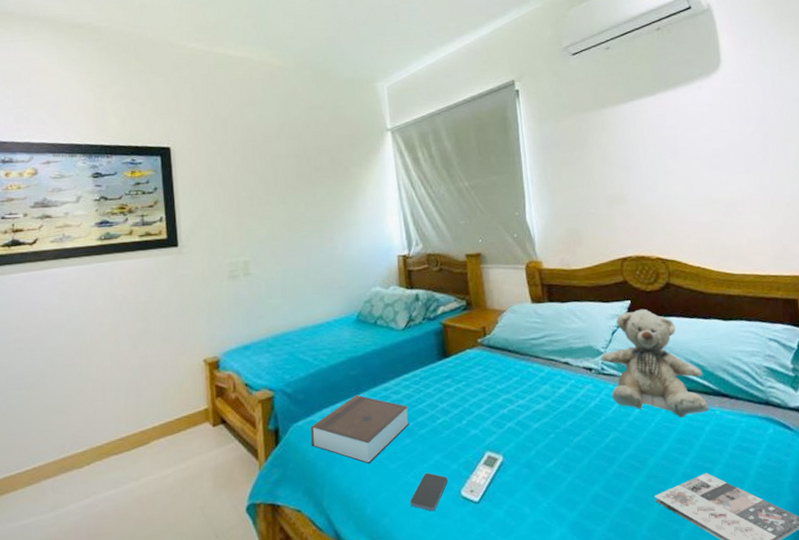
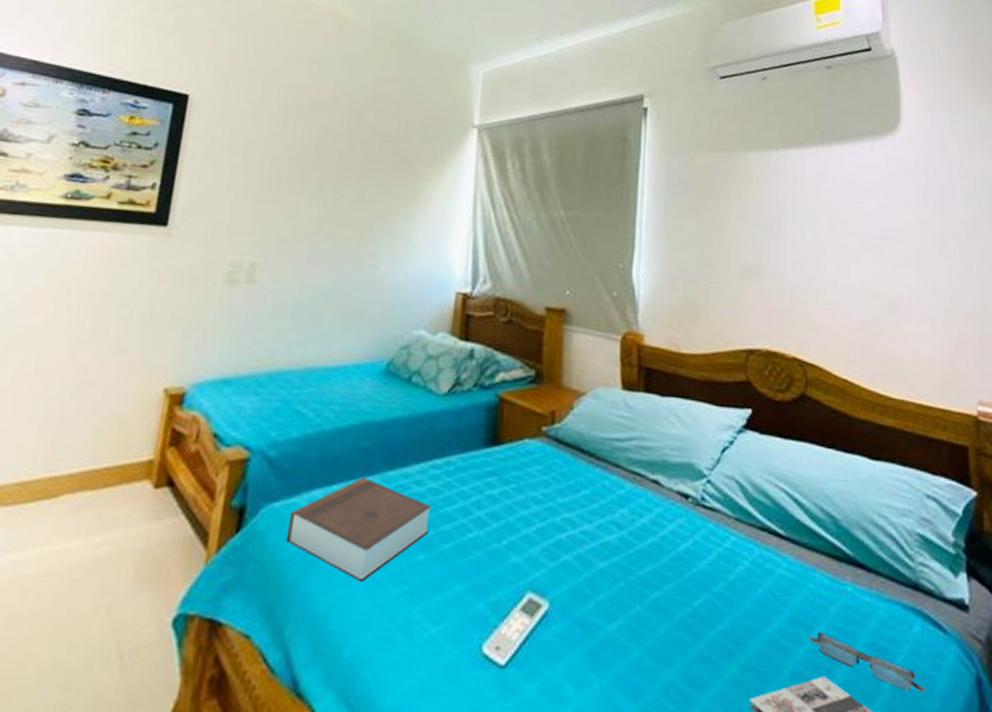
smartphone: present [410,472,448,512] -> none [408,609,467,670]
teddy bear: present [601,309,710,418] -> none [703,423,839,588]
glasses: none [691,444,781,473] -> present [808,631,926,692]

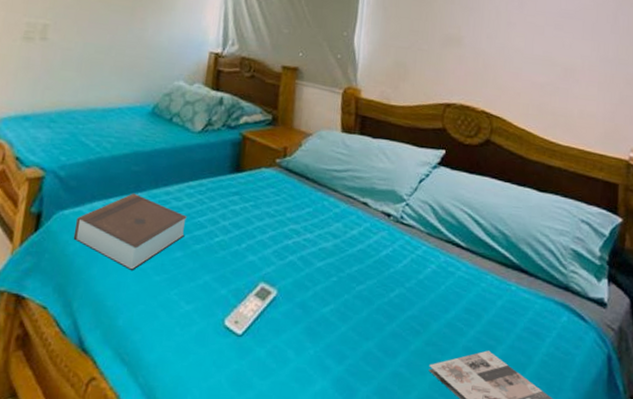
glasses: present [808,631,926,692] -> none [478,318,567,365]

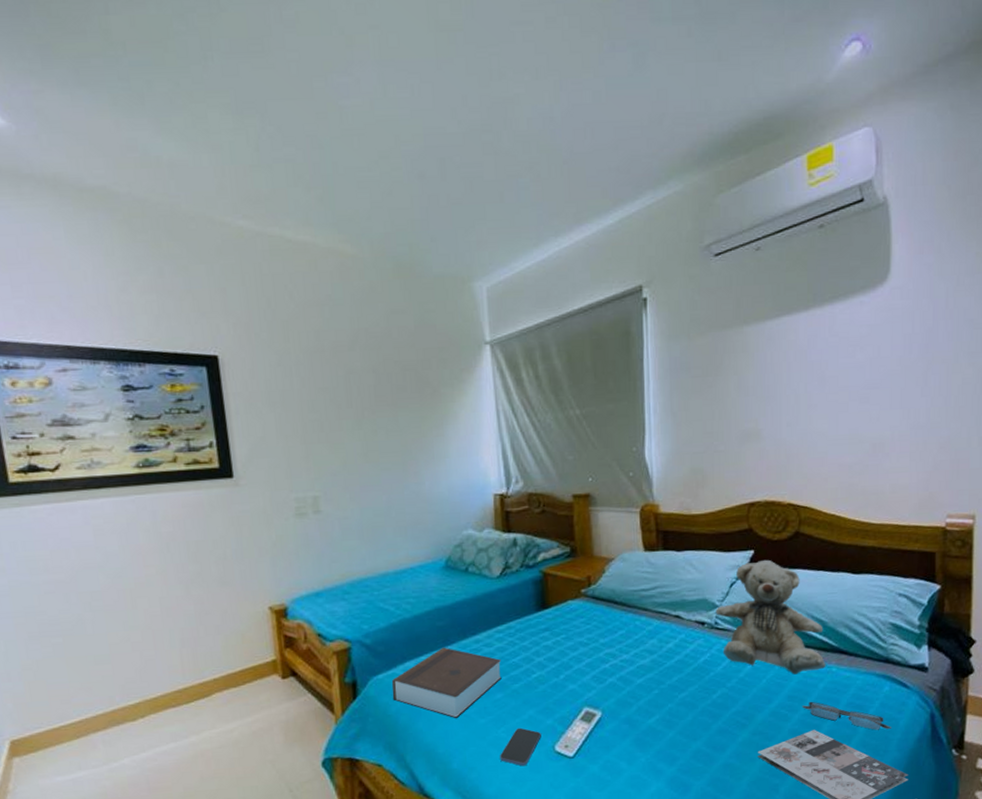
smartphone: none [167,292,213,336] -> present [500,727,541,766]
teddy bear: none [402,161,506,286] -> present [715,559,826,675]
glasses: none [478,318,567,365] -> present [801,701,891,730]

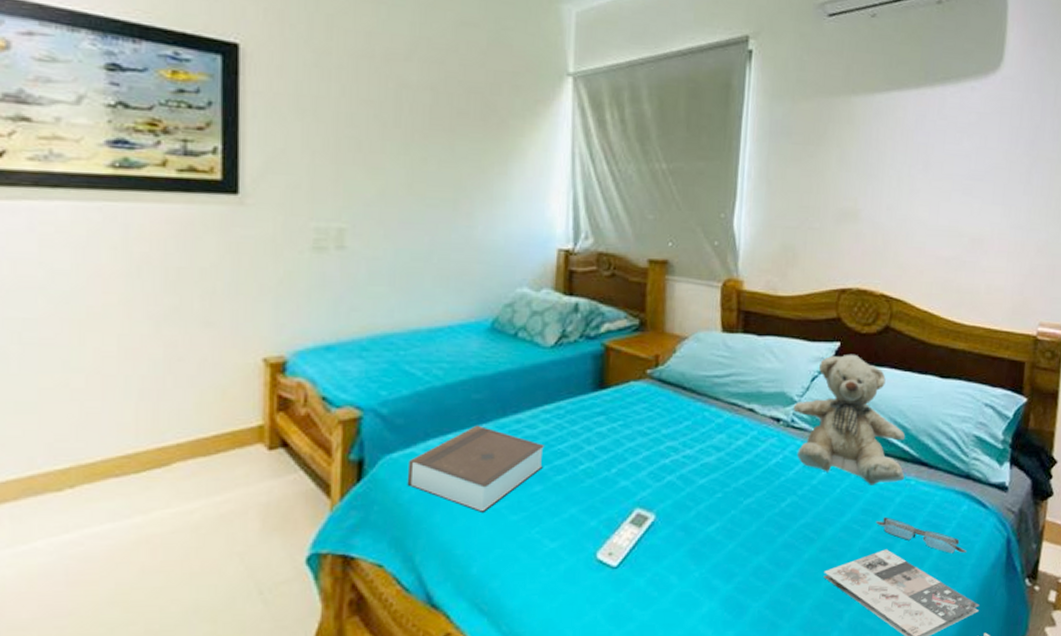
smartphone: present [500,727,541,766] -> none [530,528,582,576]

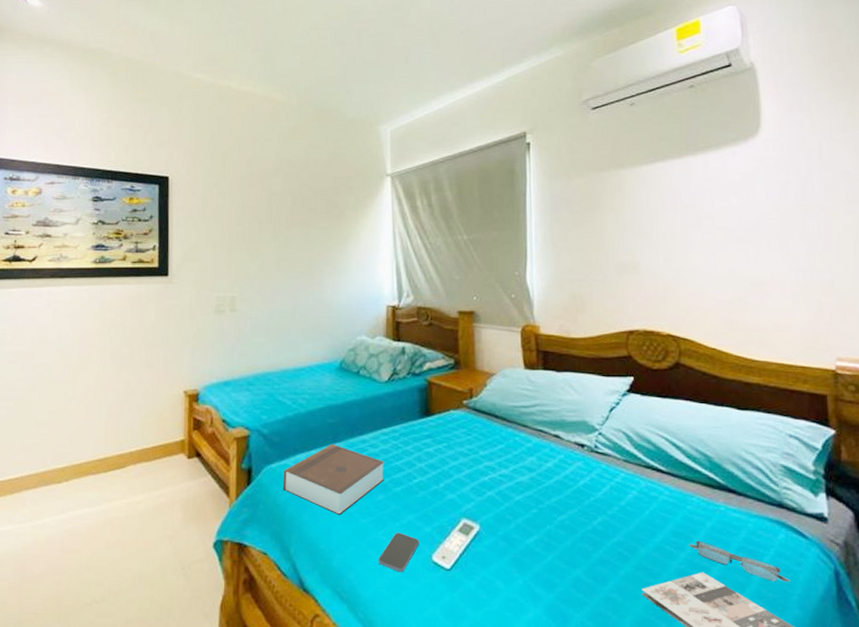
smartphone: none [530,528,582,576] -> present [378,532,419,573]
teddy bear: present [793,354,905,485] -> none [595,387,713,509]

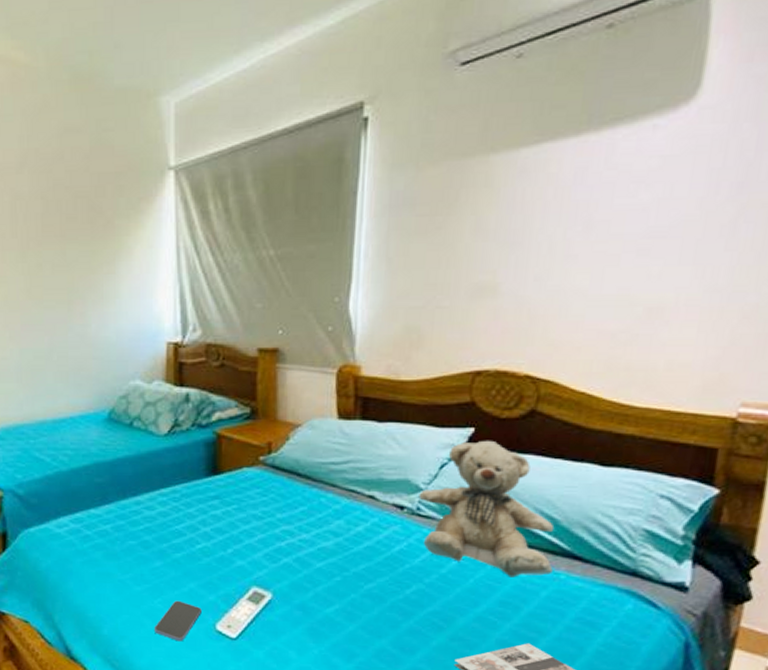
book: present [282,443,384,516] -> none [43,505,162,583]
teddy bear: none [595,387,713,509] -> present [419,440,553,578]
glasses: present [688,540,790,582] -> none [515,610,630,654]

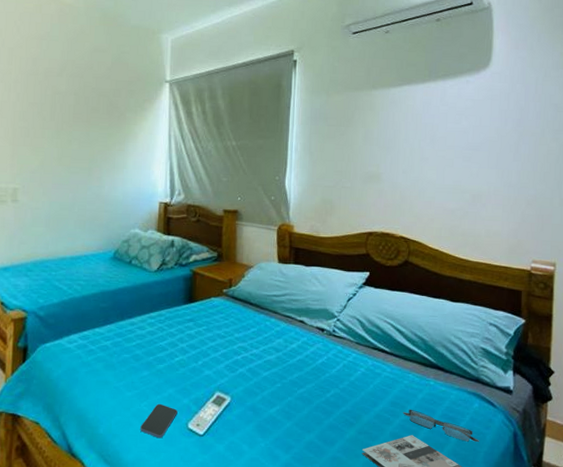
teddy bear: present [419,440,553,578] -> none [334,281,425,384]
glasses: none [515,610,630,654] -> present [402,409,479,442]

